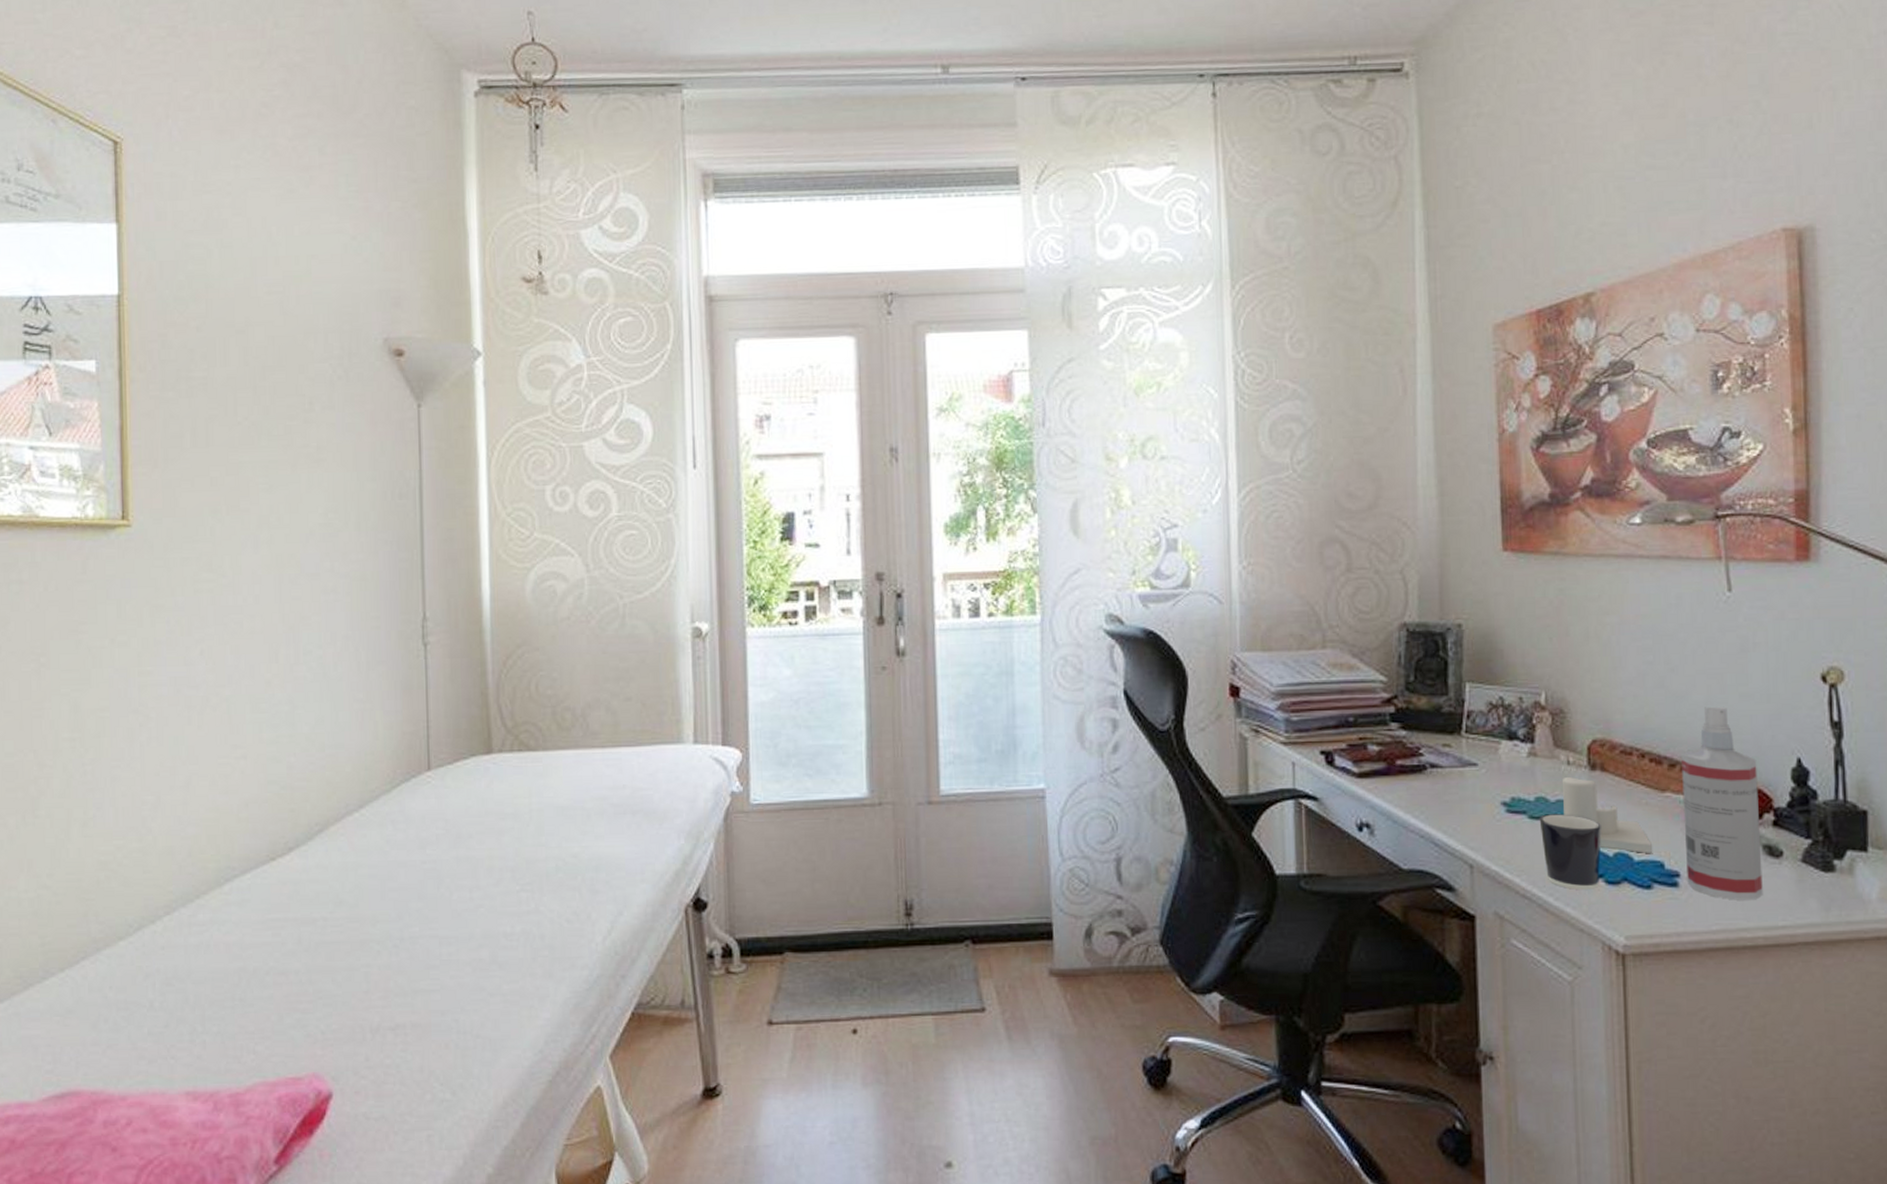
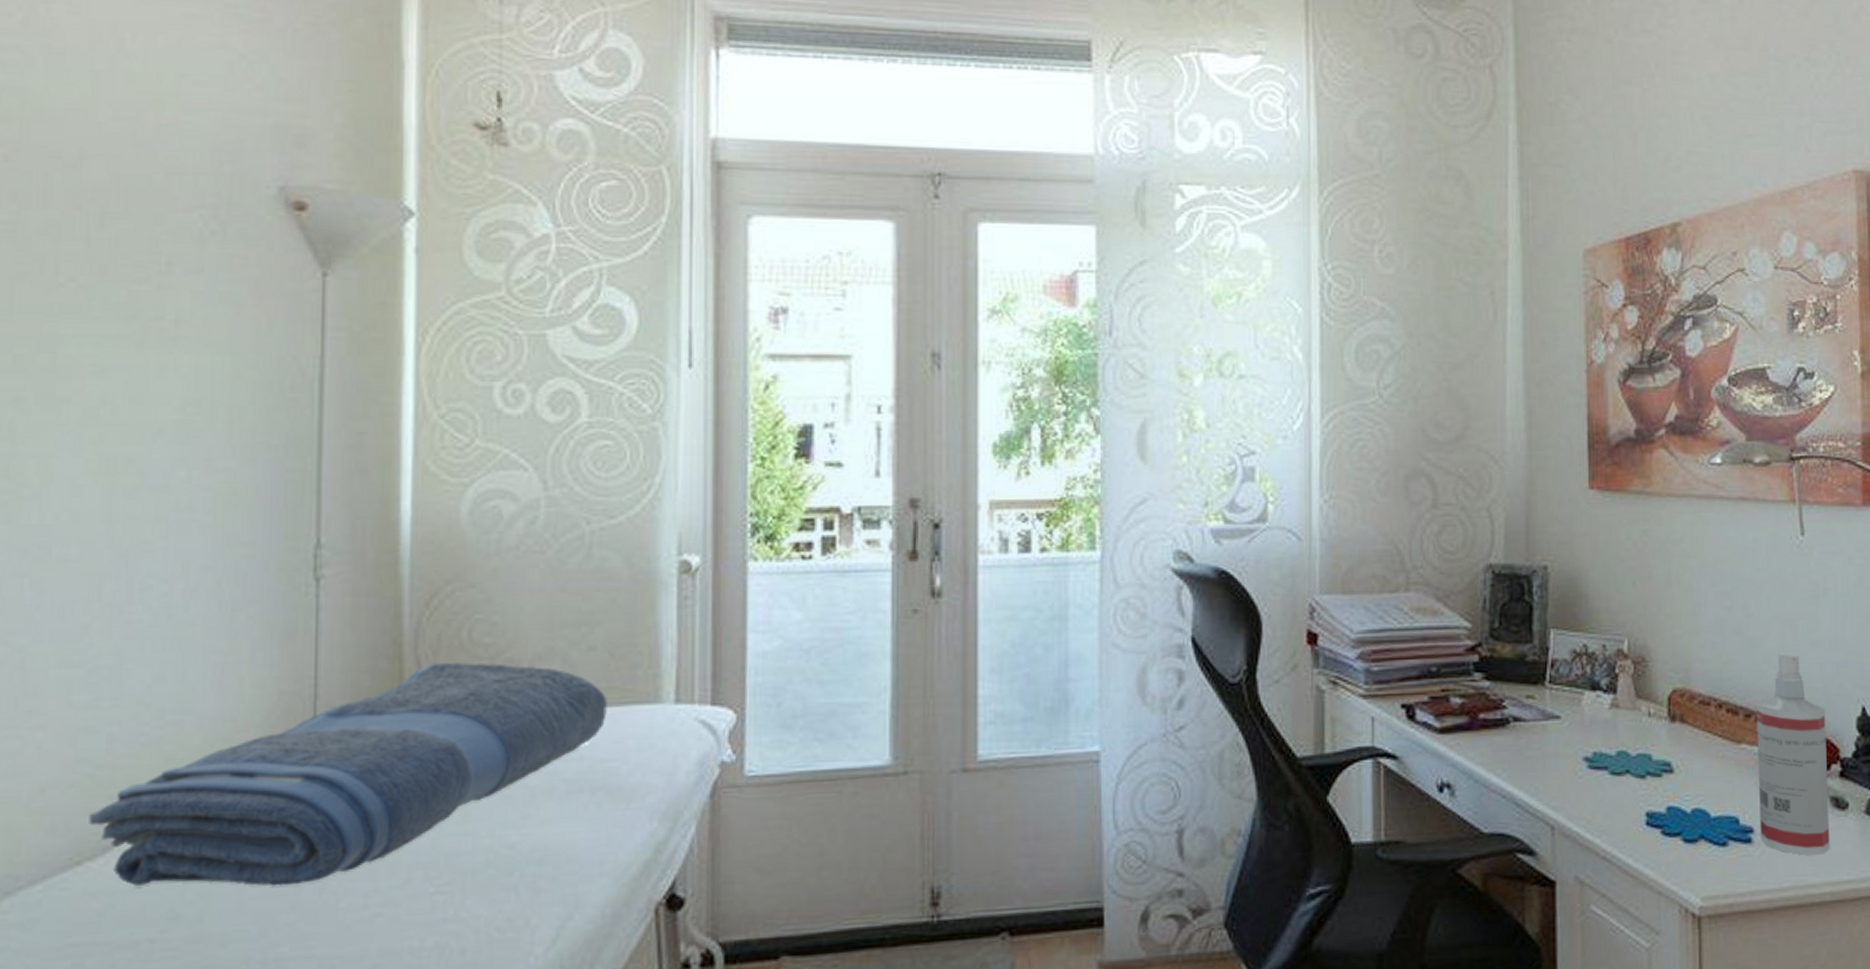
towel: none [278,710,643,881] -> present [89,663,609,887]
mug: present [1539,814,1602,891] -> none [1620,768,1680,850]
candle: present [1561,776,1652,853] -> none [1642,728,1728,809]

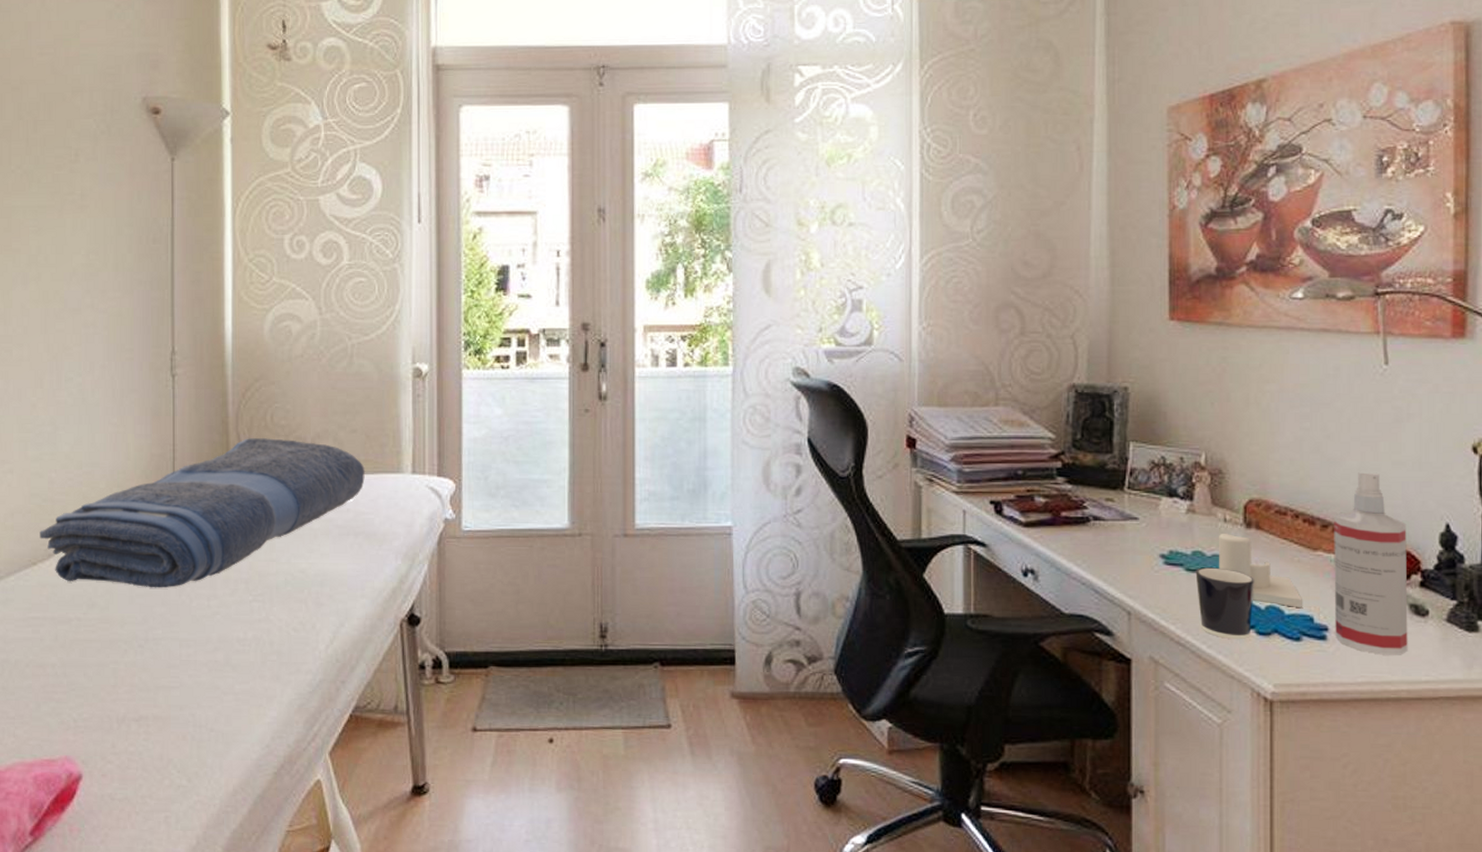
mug: none [1620,768,1680,850] -> present [1195,567,1254,640]
candle: none [1642,728,1728,809] -> present [1218,533,1302,607]

